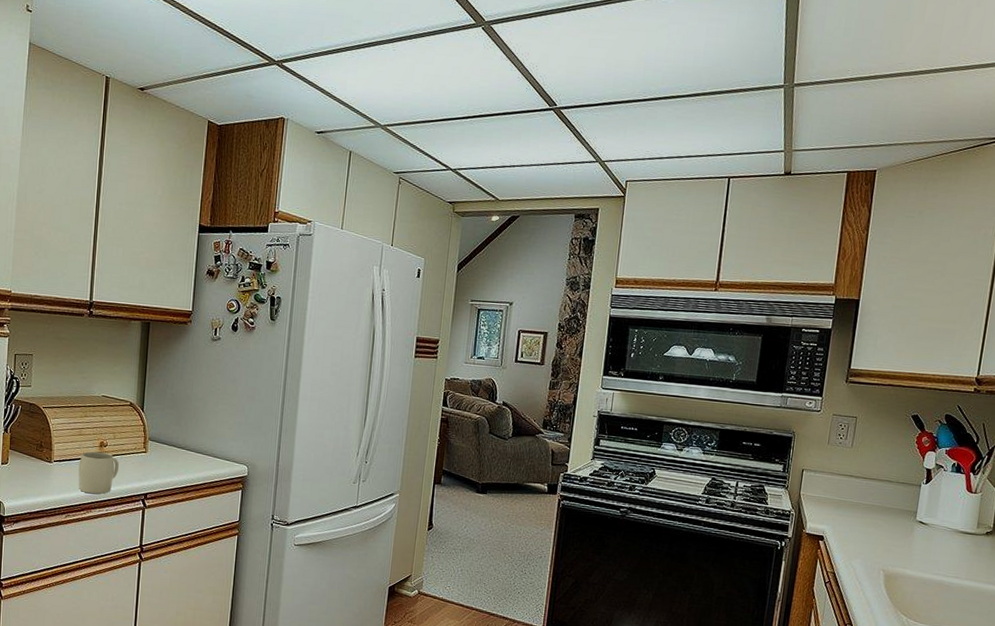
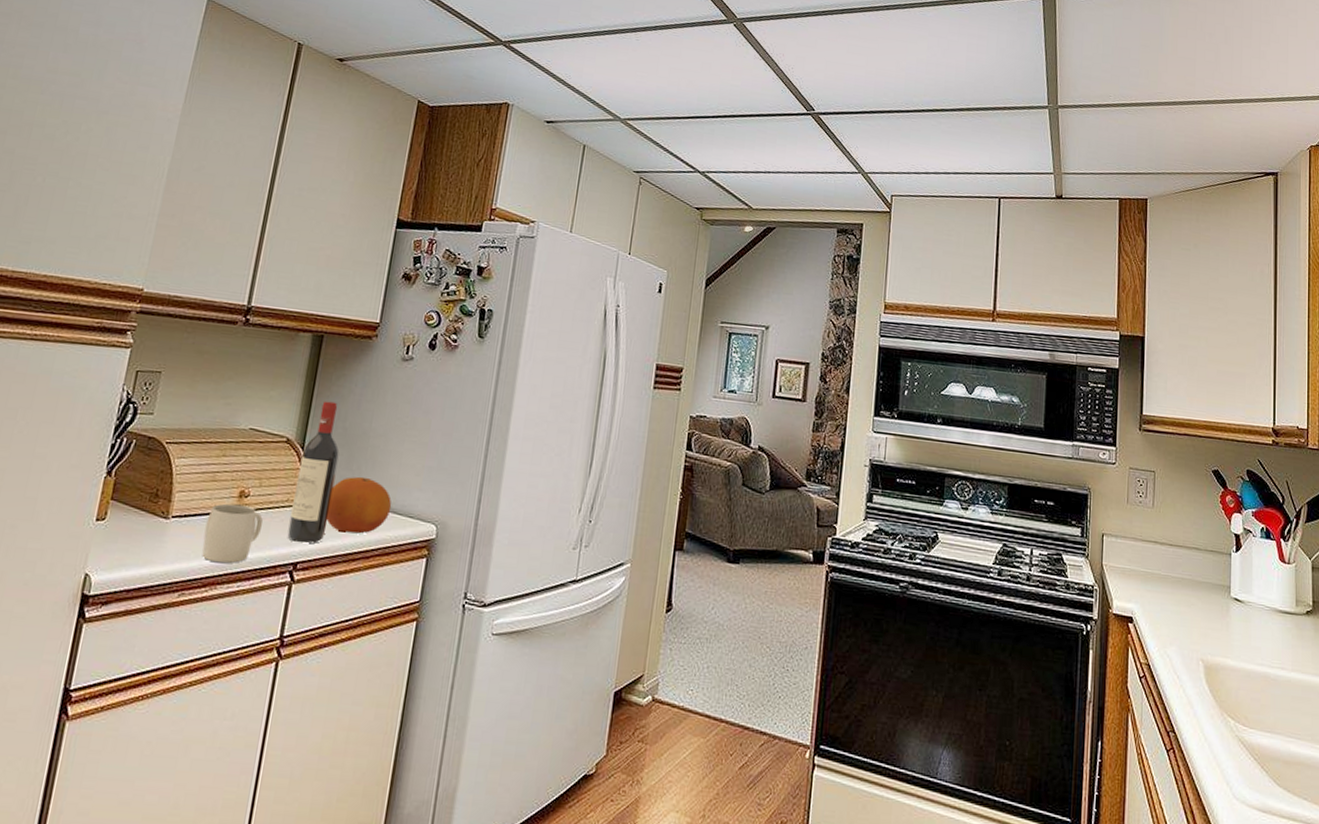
wine bottle: none [138,373,170,480] -> present [287,401,340,544]
fruit: none [165,430,213,473] -> present [326,476,392,534]

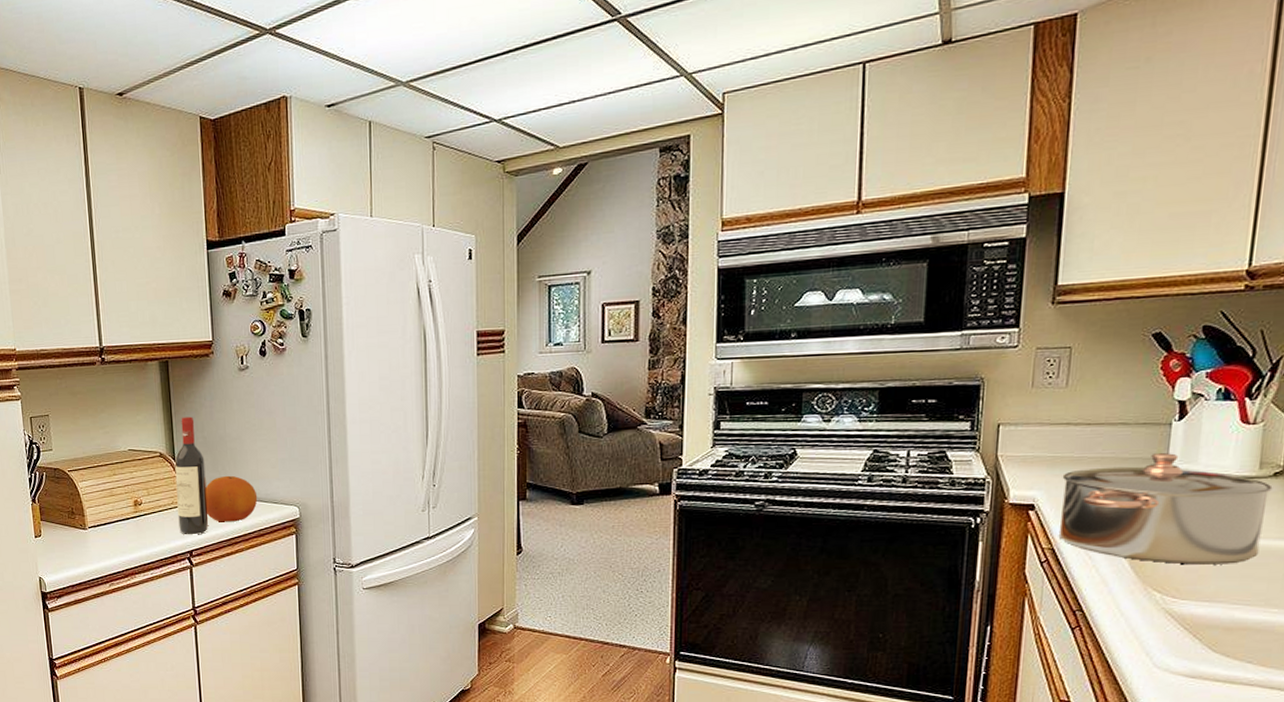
mug: present [202,503,263,564] -> none [115,511,158,558]
cooking pot: none [1152,580,1307,696] -> present [1058,453,1273,565]

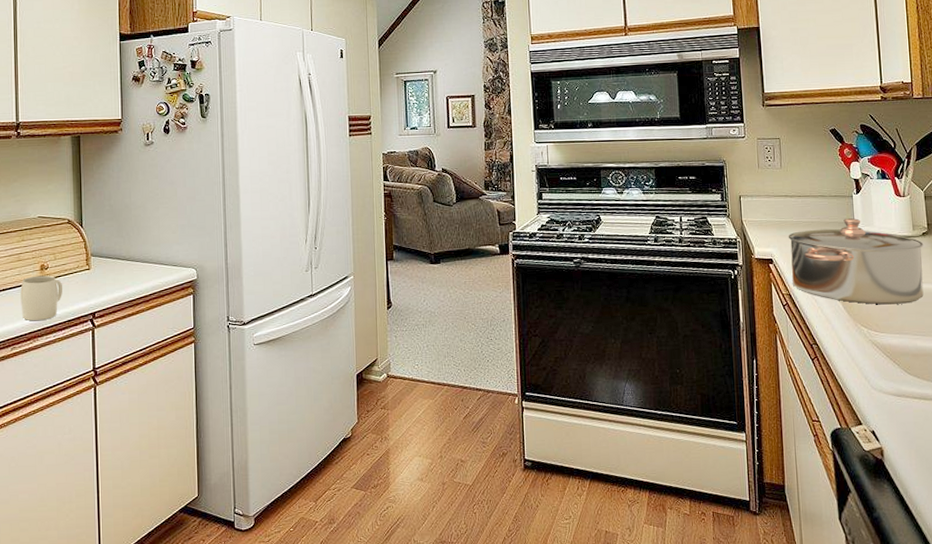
mug: none [115,511,158,558] -> present [20,275,63,321]
wine bottle: present [174,416,209,535] -> none [81,186,112,298]
fruit: present [205,475,258,522] -> none [110,240,159,285]

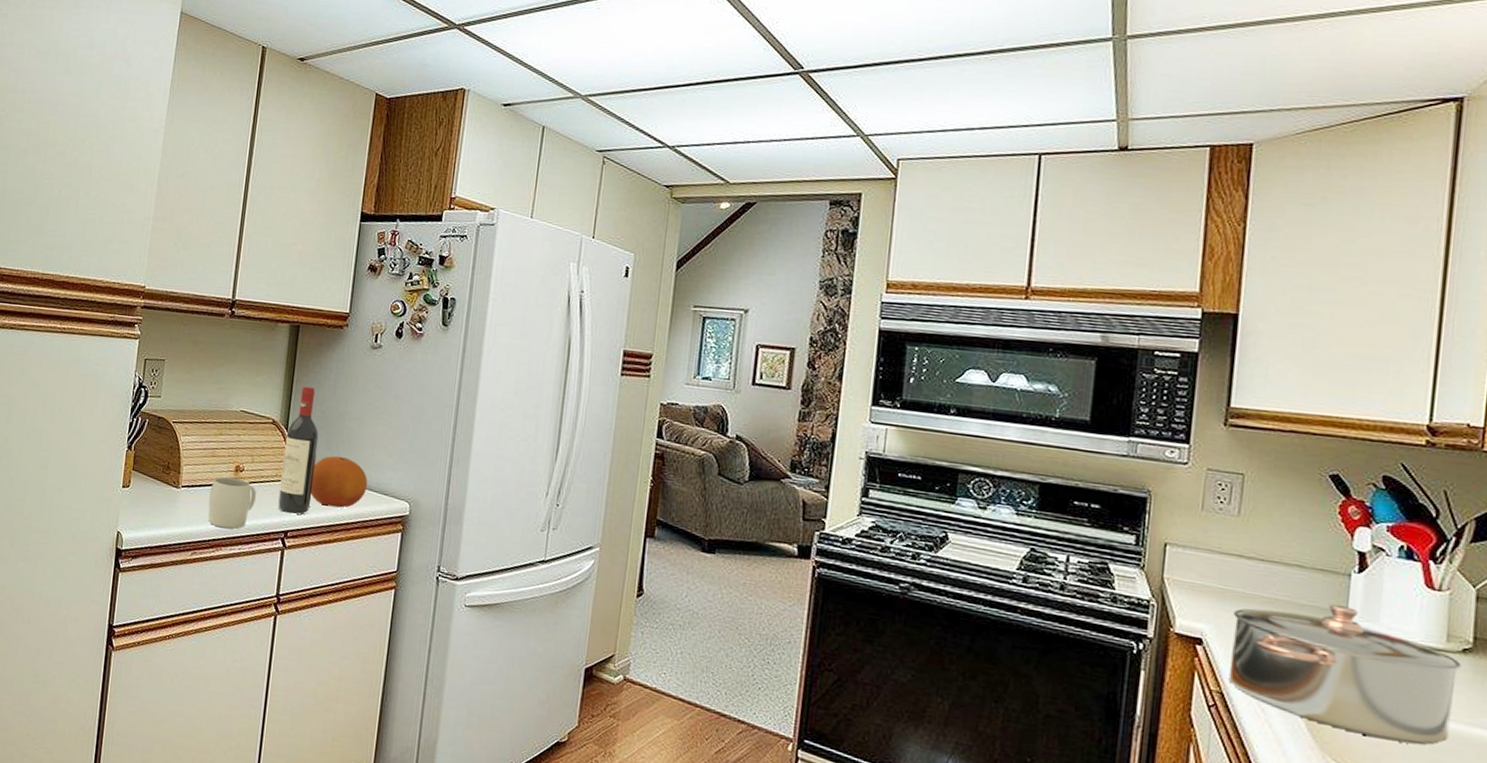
wine bottle: none [81,186,112,298] -> present [278,386,319,515]
fruit: none [110,240,159,285] -> present [311,456,368,508]

